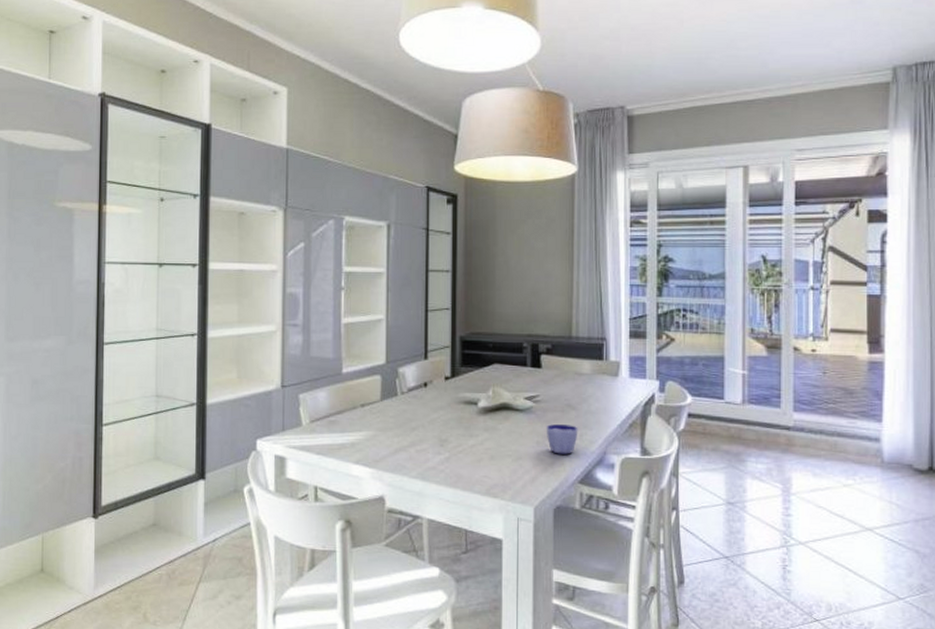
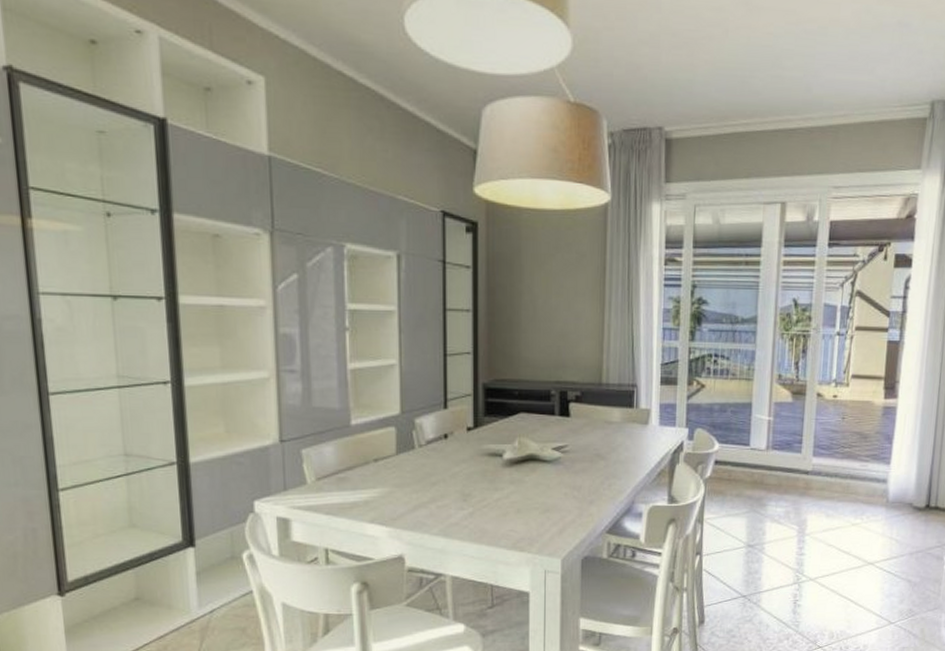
cup: present [546,424,578,455] -> none [574,475,607,505]

